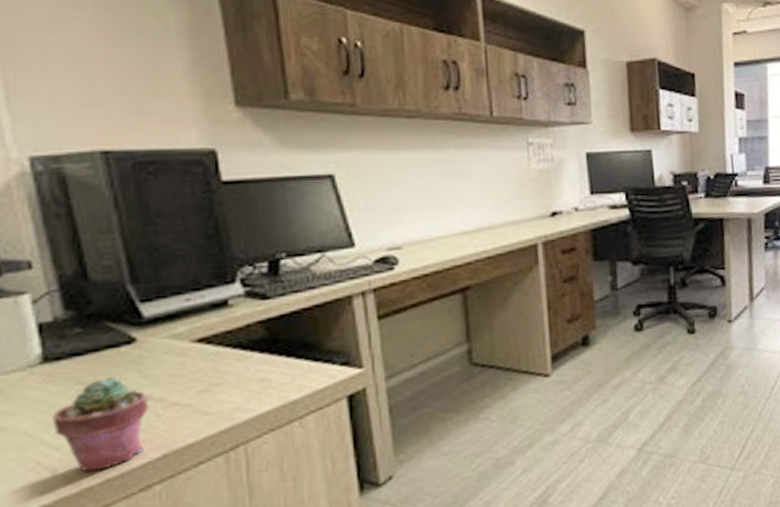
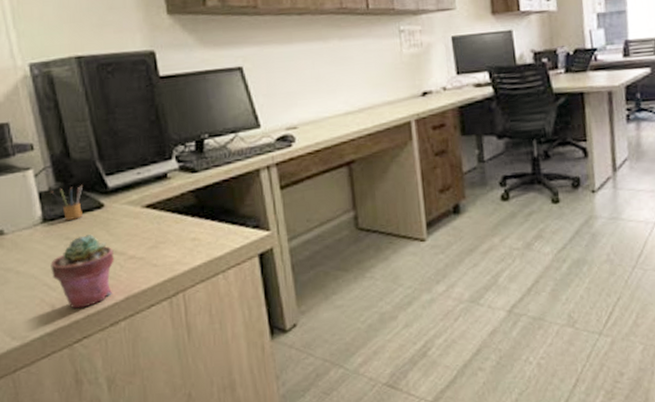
pencil box: none [57,313,105,359] -> present [51,184,83,220]

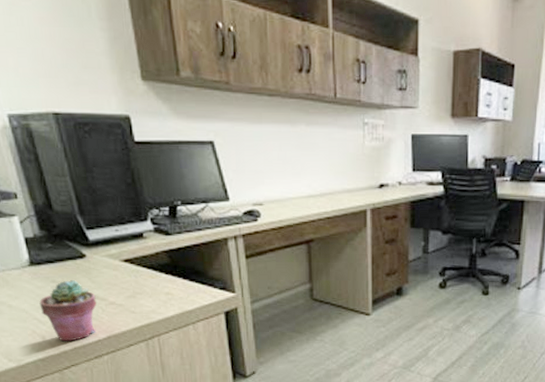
pencil box: present [51,184,83,220] -> none [36,235,66,265]

